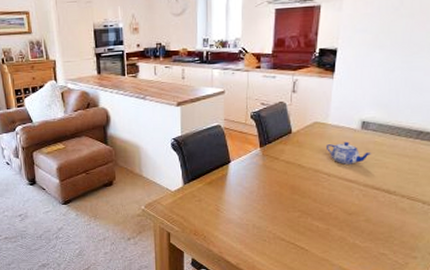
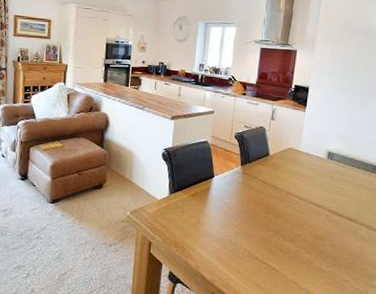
teapot: present [325,141,372,165] -> none [297,168,336,190]

